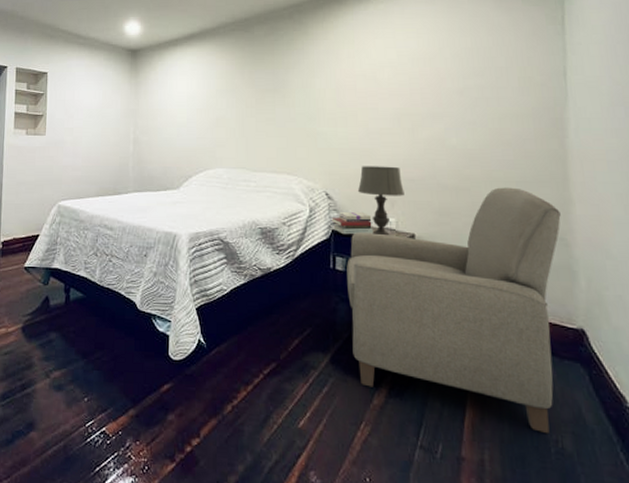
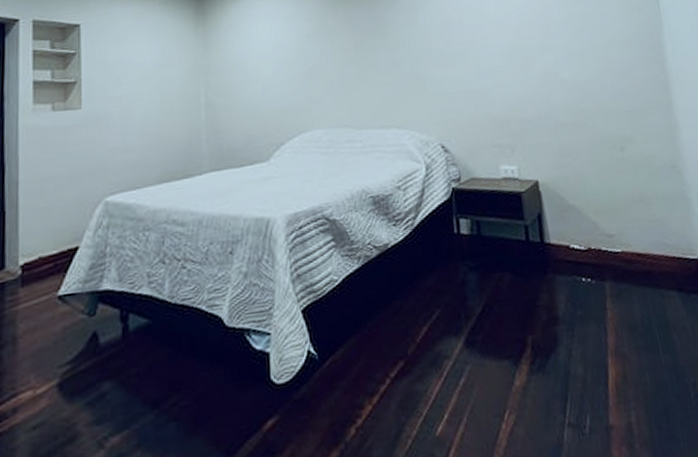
books: present [331,211,374,235] -> none [450,162,497,192]
chair: present [347,187,561,434] -> none [472,118,687,379]
table lamp: present [357,166,405,236] -> none [475,107,524,187]

